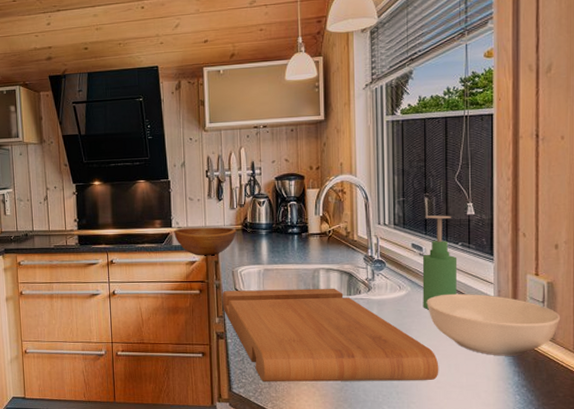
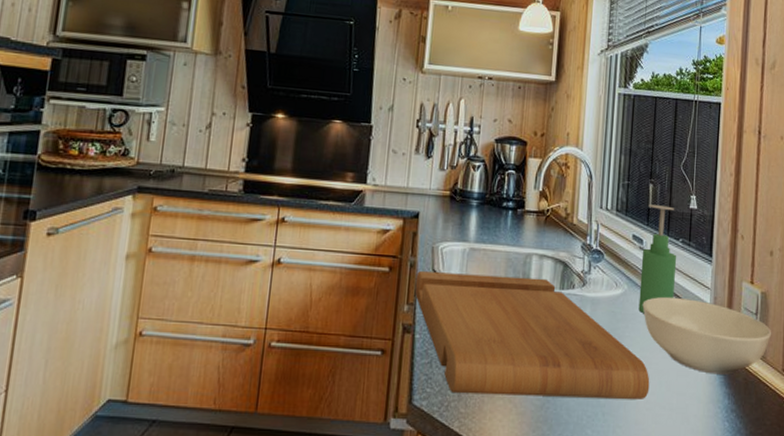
wooden bowl: present [174,227,237,256] -> none [368,186,444,225]

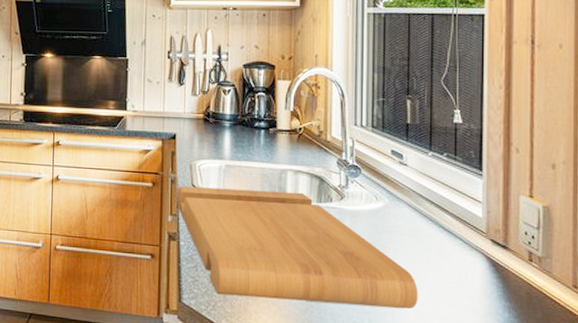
soap dispenser: present [638,204,677,313] -> none [401,120,442,225]
bowl: present [642,296,772,375] -> none [406,210,558,289]

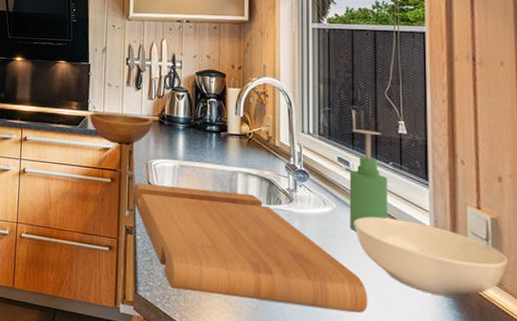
wooden bowl: none [129,112,198,146] -> present [90,113,154,145]
soap dispenser: none [401,120,442,225] -> present [349,129,388,231]
bowl: none [406,210,558,289] -> present [353,216,509,298]

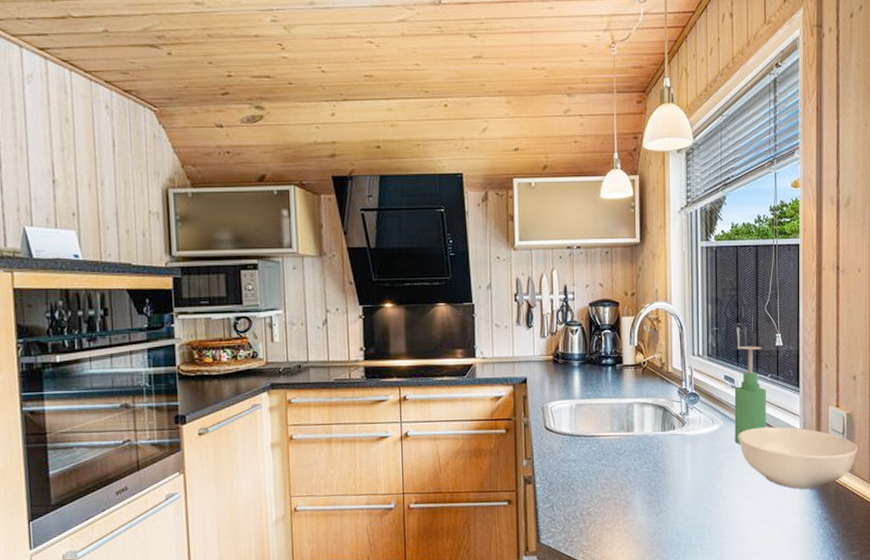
wooden bowl: present [90,113,154,145] -> none [478,357,547,391]
cutting board: present [133,183,368,313] -> none [530,423,750,530]

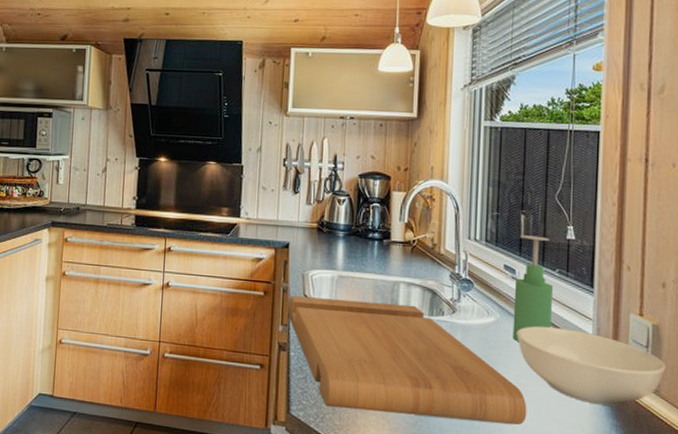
cutting board: none [530,423,750,530] -> present [288,296,527,425]

